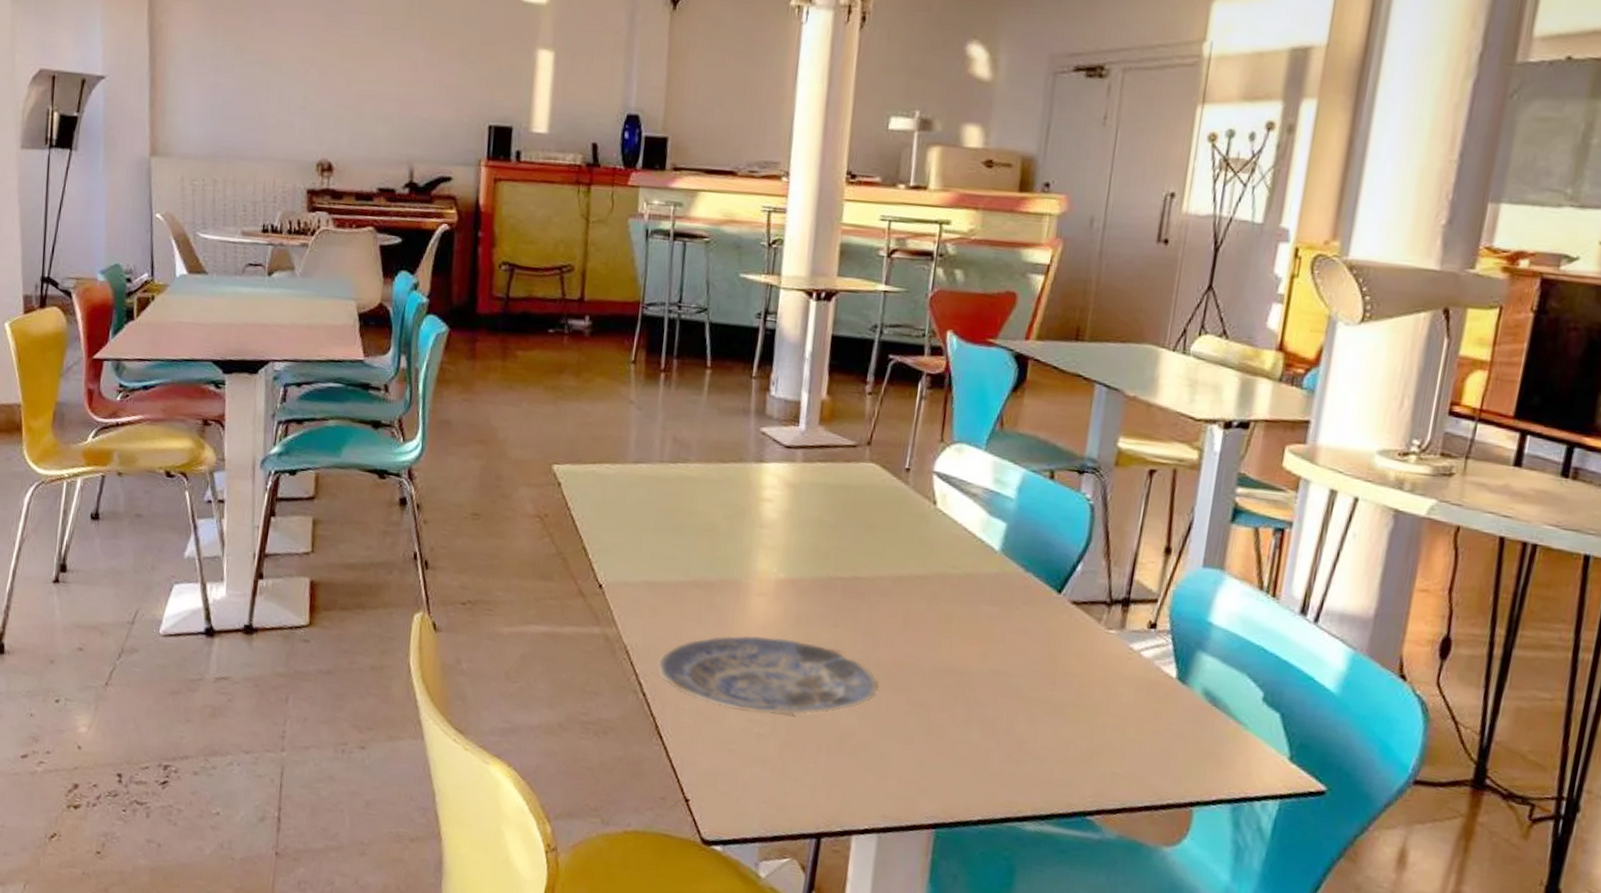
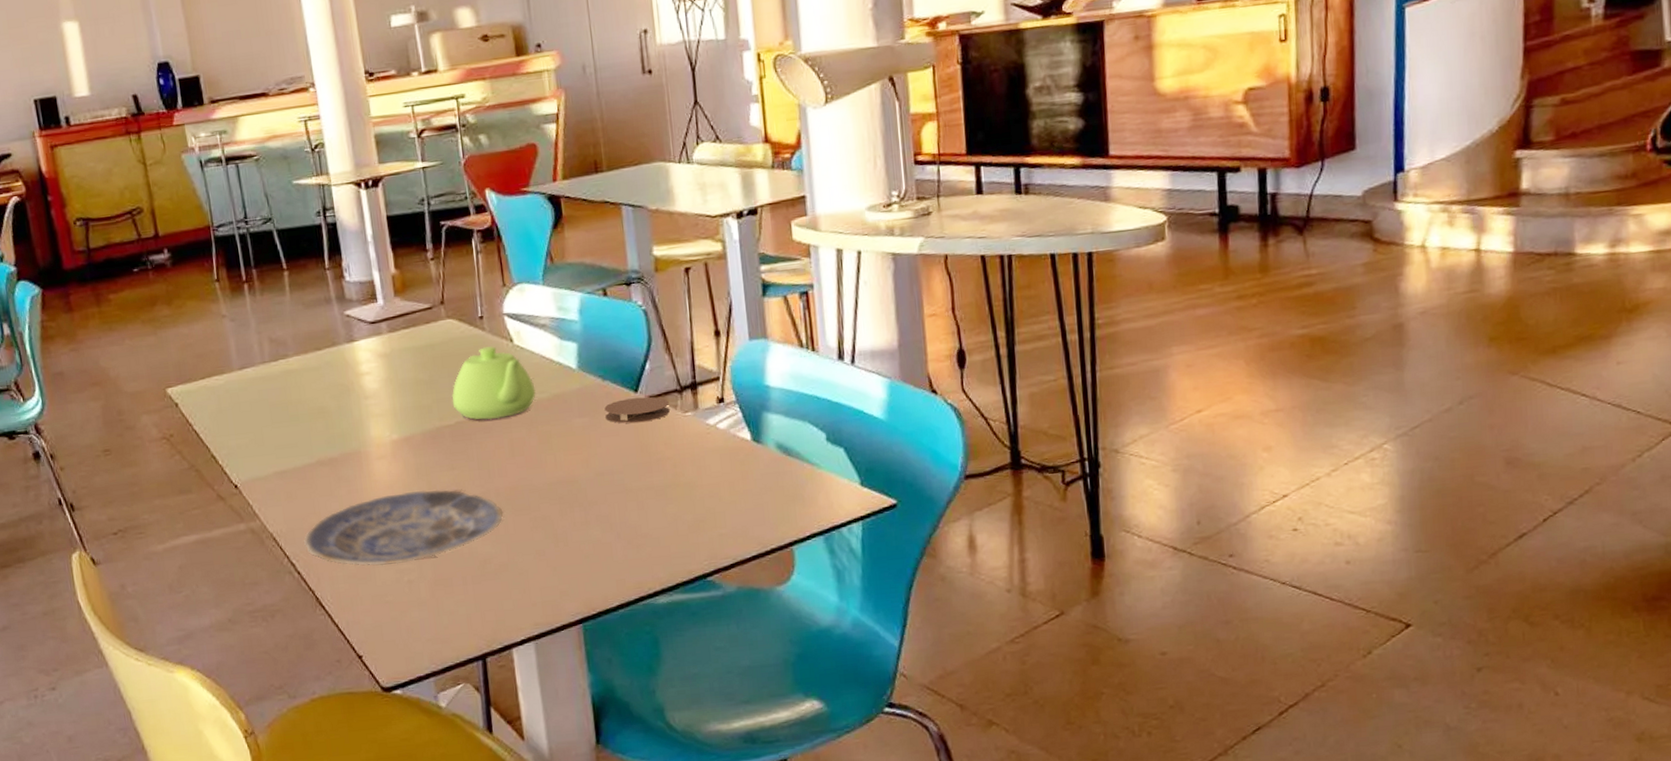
teapot: none [853,502,948,585] -> present [451,345,536,420]
coaster: none [1018,597,1093,629] -> present [604,396,670,424]

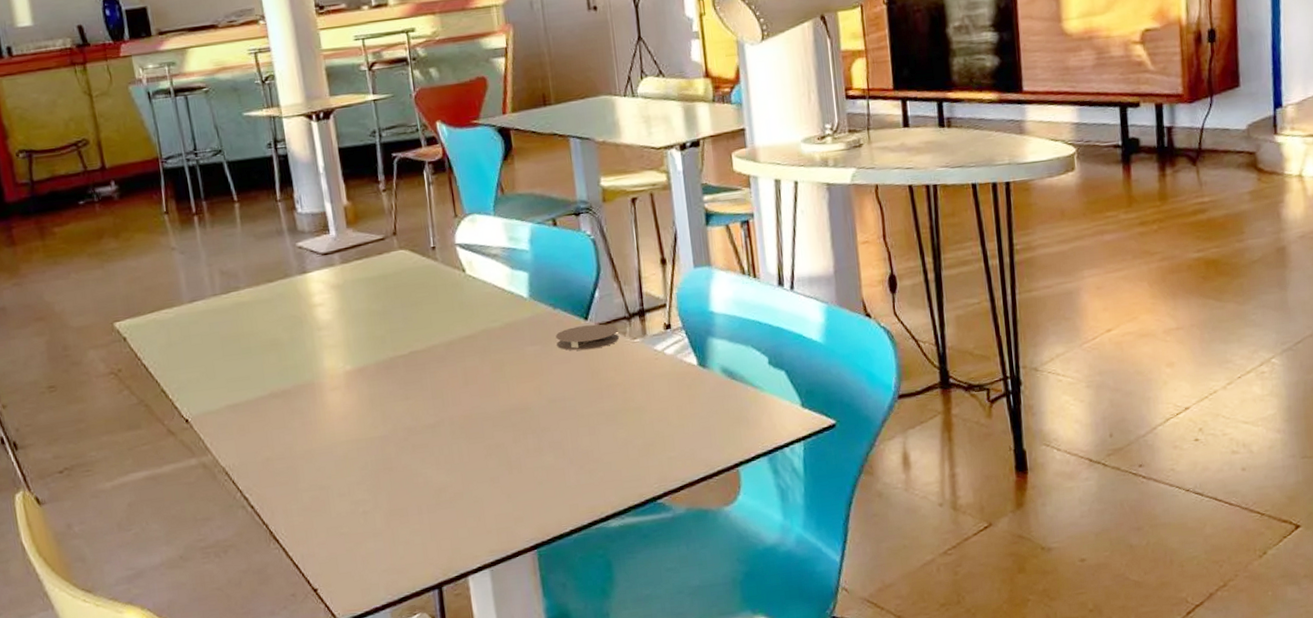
plate: present [304,489,504,566] -> none [257,419,458,498]
teapot: present [451,345,536,420] -> none [405,275,489,350]

